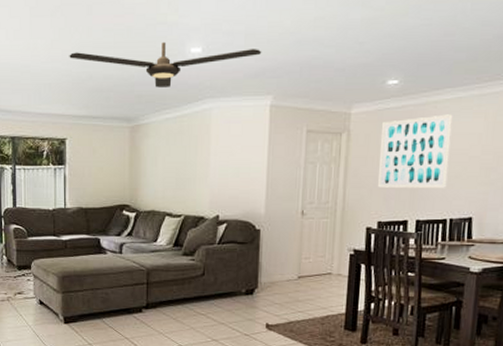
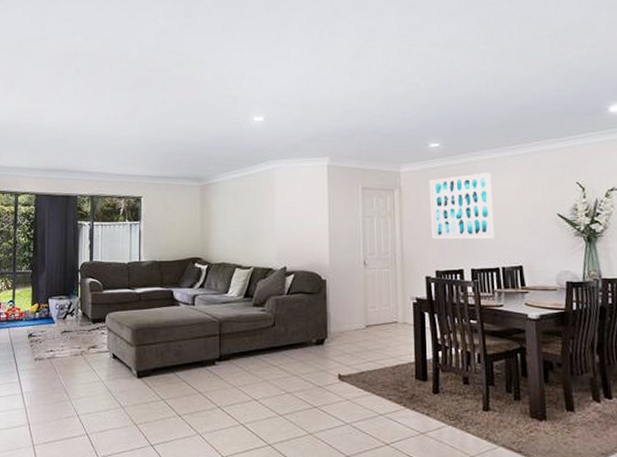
ceiling fan: present [69,41,262,88] -> none [145,112,317,151]

